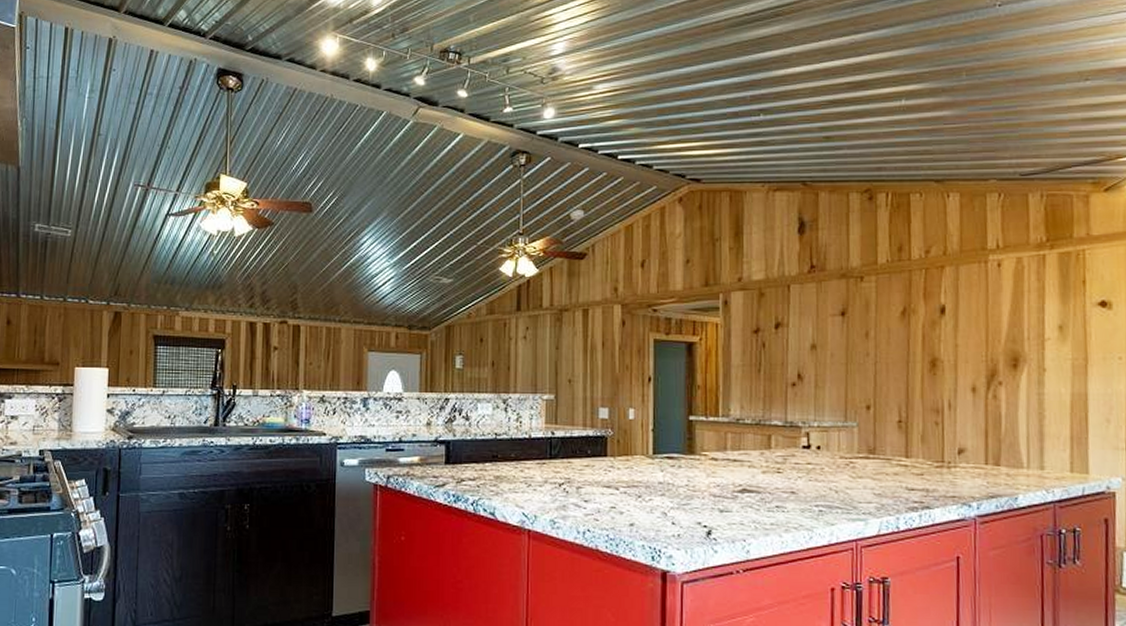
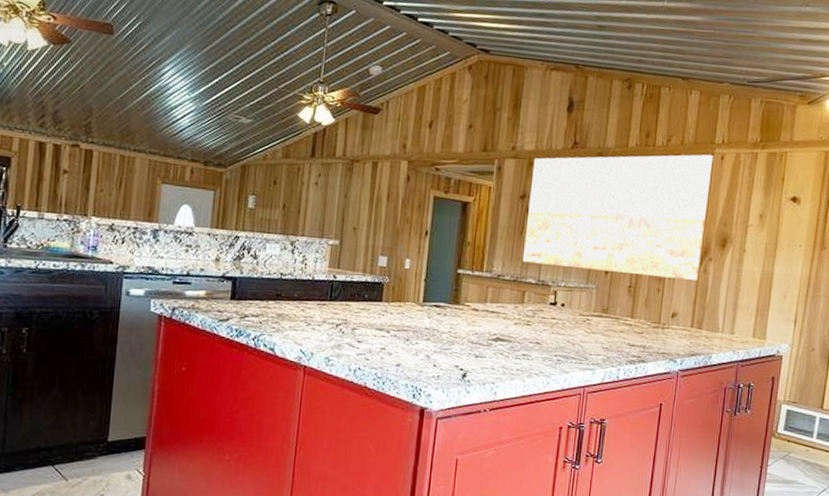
wall art: none [763,263,988,409] -> present [522,154,713,280]

